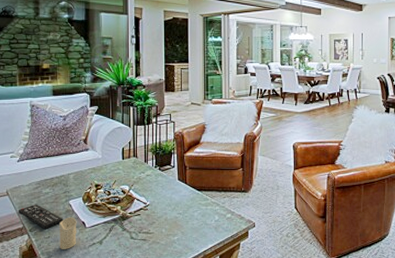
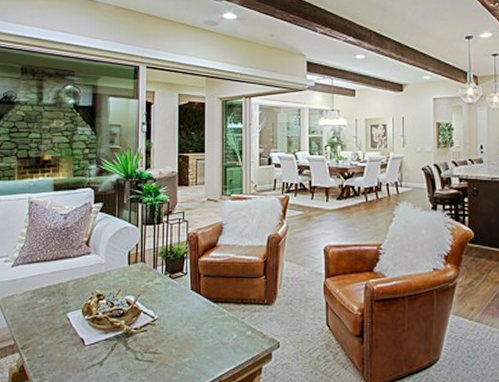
remote control: present [17,204,64,230] -> none [9,316,60,347]
candle: present [58,217,77,249] -> none [54,332,75,371]

